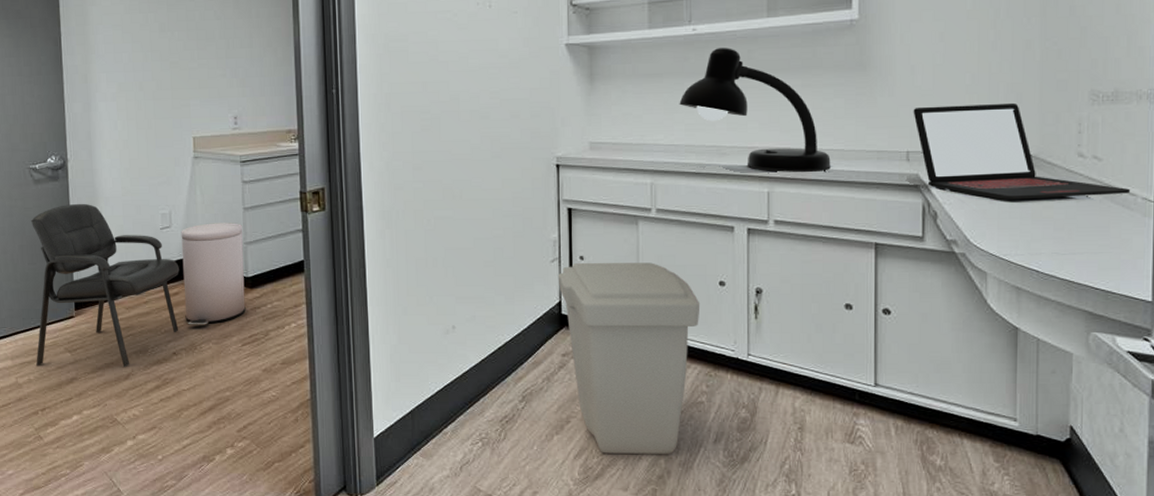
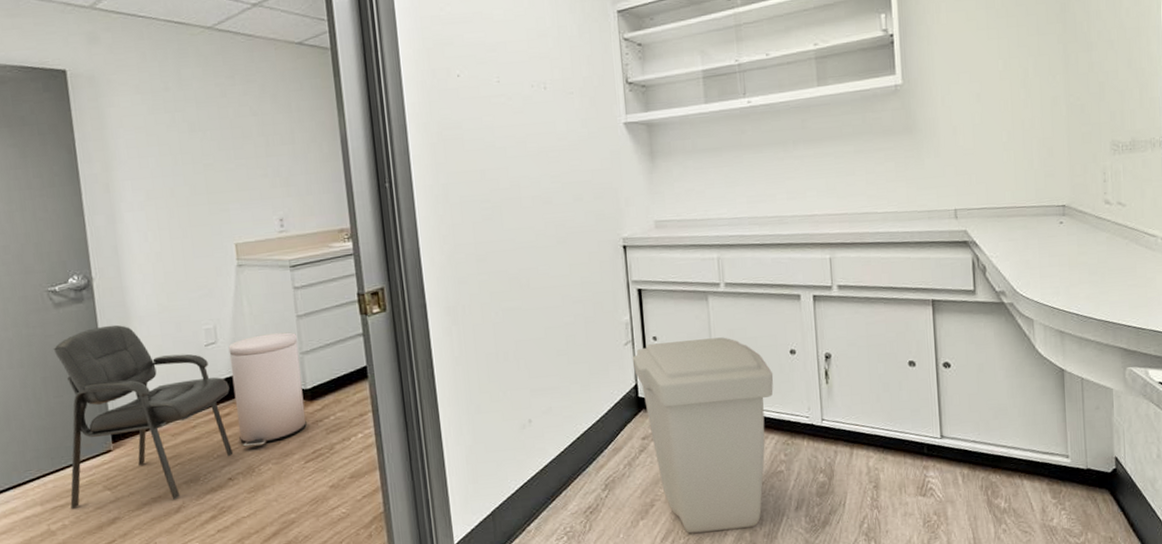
desk lamp: present [679,48,831,173] -> none [739,118,887,238]
laptop: present [913,102,1130,200] -> none [957,156,1151,250]

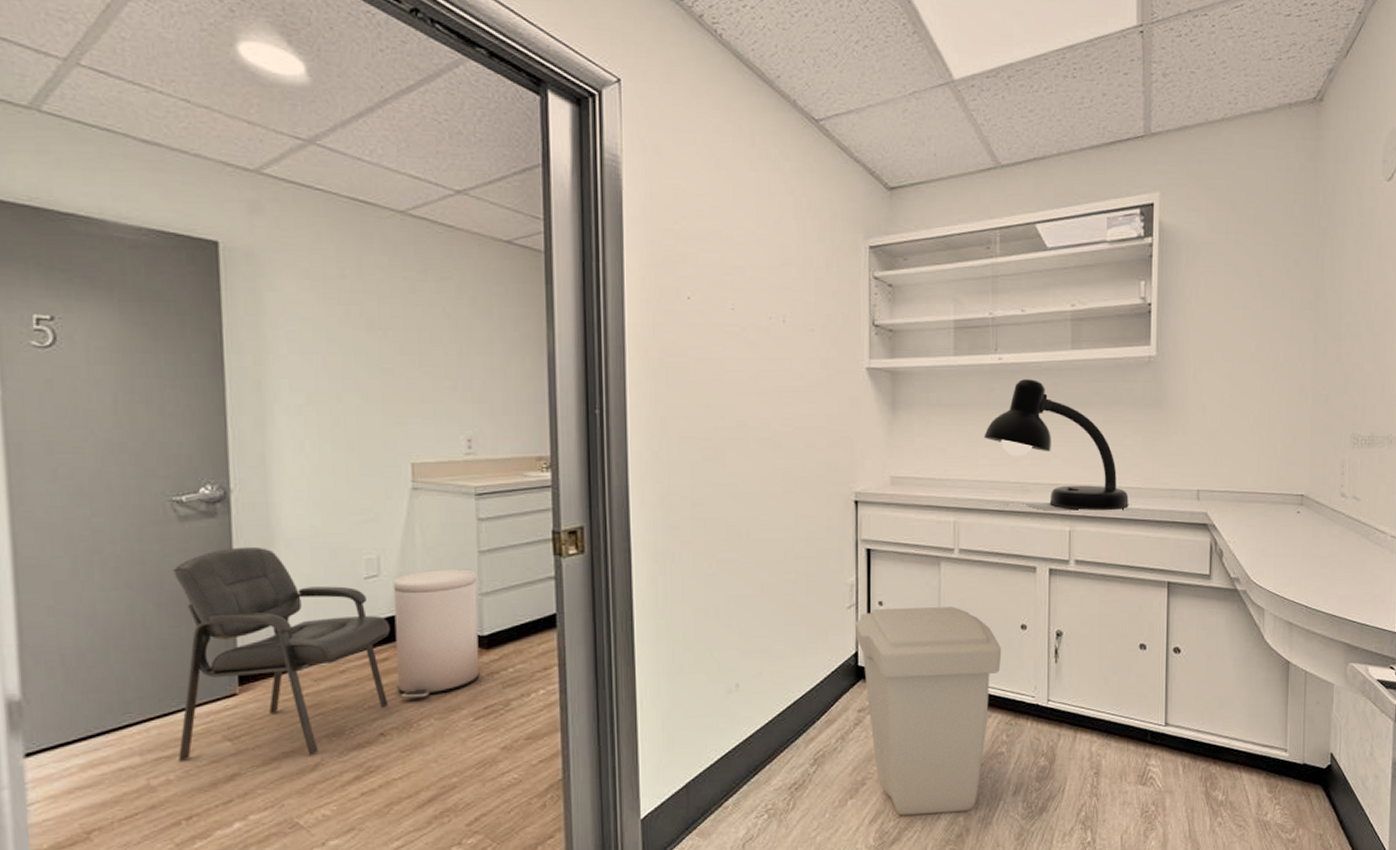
desk lamp: none [739,118,887,238] -> present [984,379,1129,511]

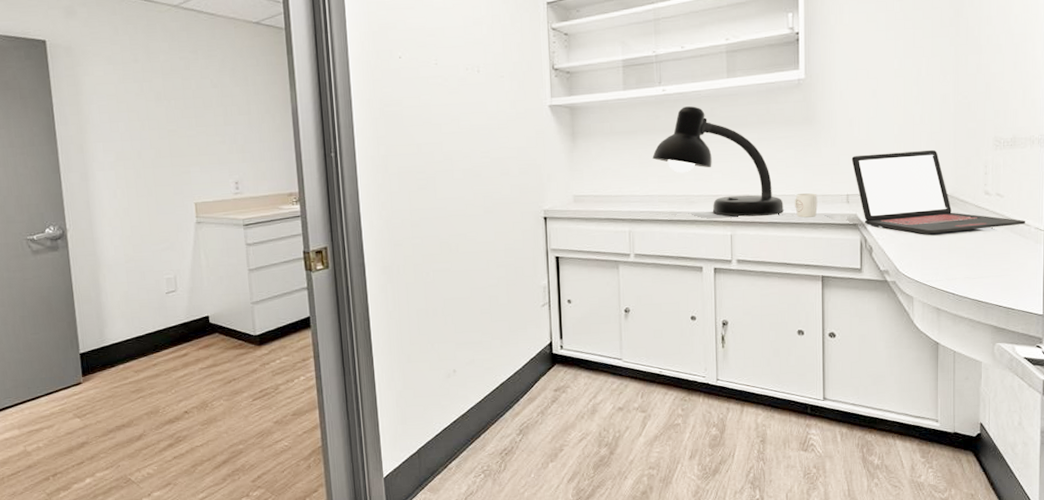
chair: present [172,546,390,761] -> none [31,271,190,433]
pedal bin: present [393,569,480,699] -> none [187,284,255,385]
trash can: present [854,607,1002,816] -> none [548,302,675,476]
mug: none [1140,485,1166,514] -> present [794,193,818,218]
laptop: none [1203,444,1381,538] -> present [851,149,1025,234]

